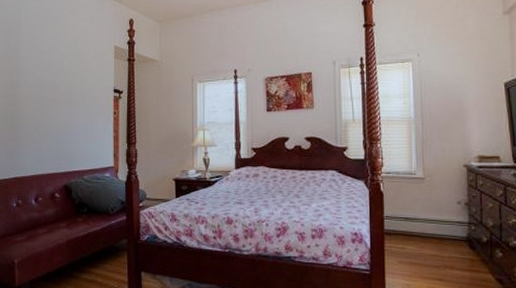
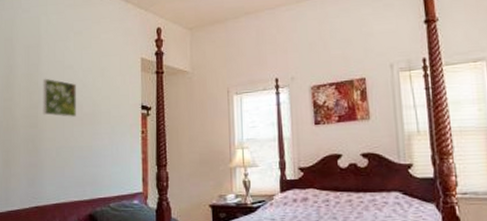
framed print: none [22,61,53,97] -> present [42,78,76,117]

